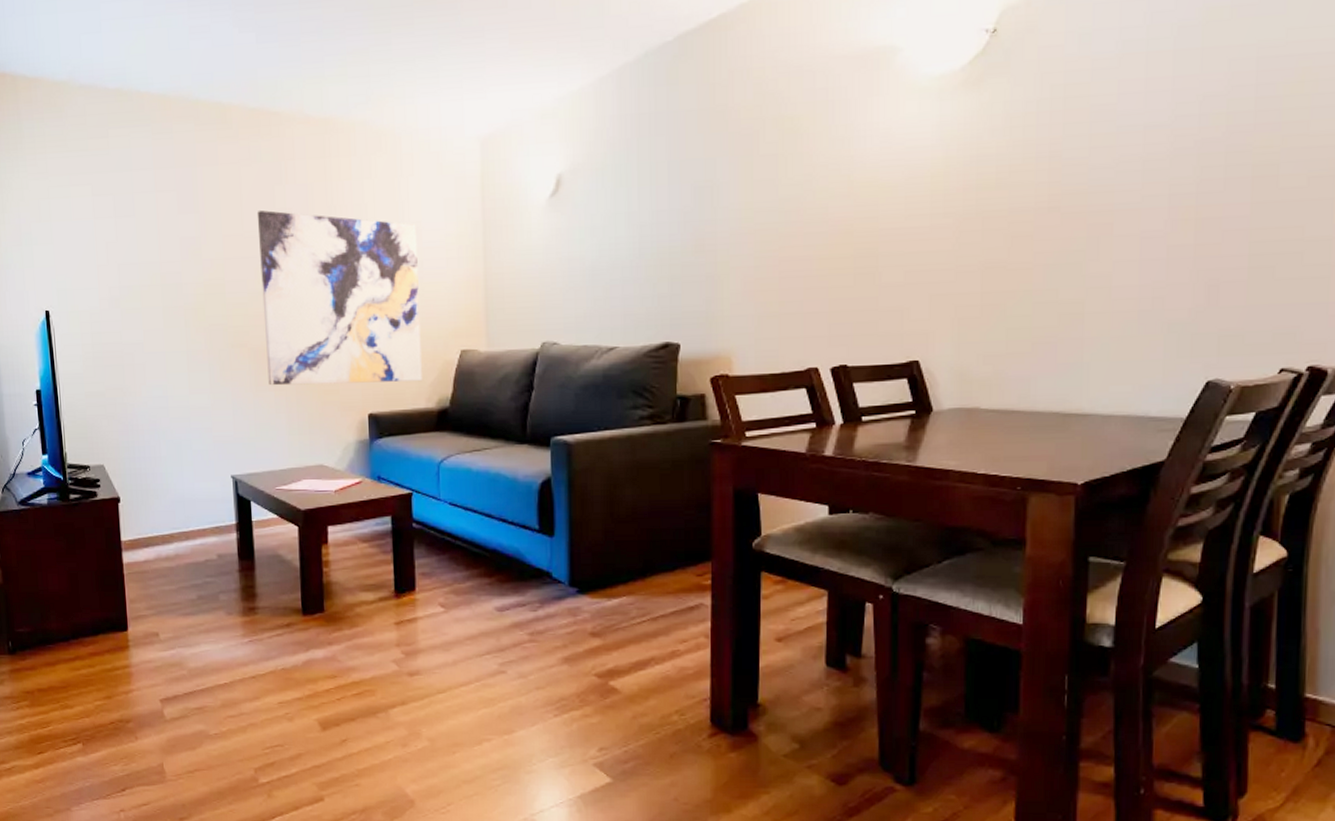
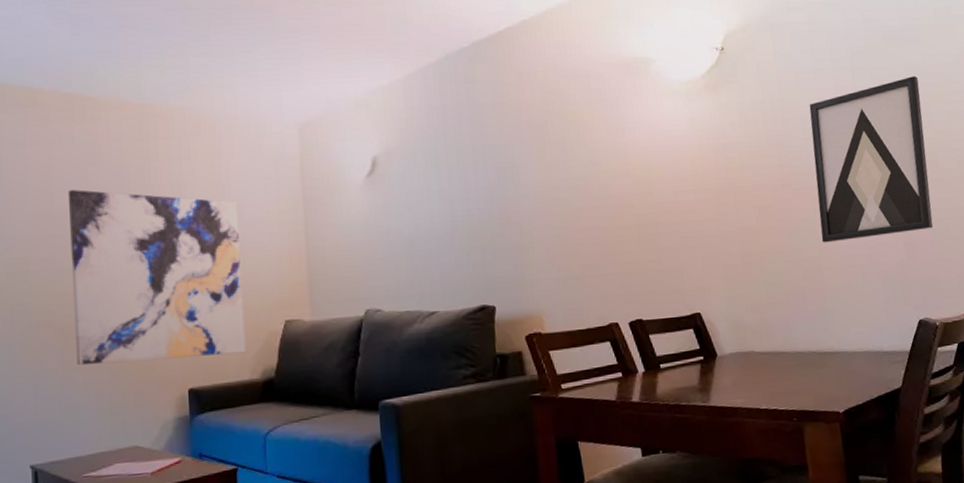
wall art: none [1090,59,1272,282] -> present [809,76,934,243]

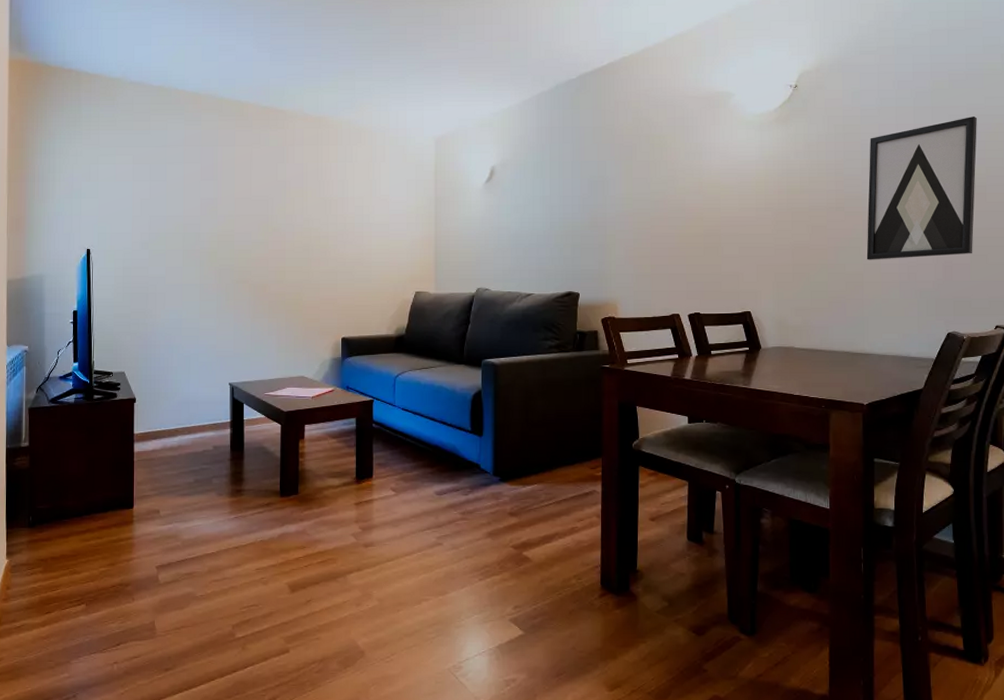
wall art: present [67,189,246,366] -> none [263,180,385,315]

